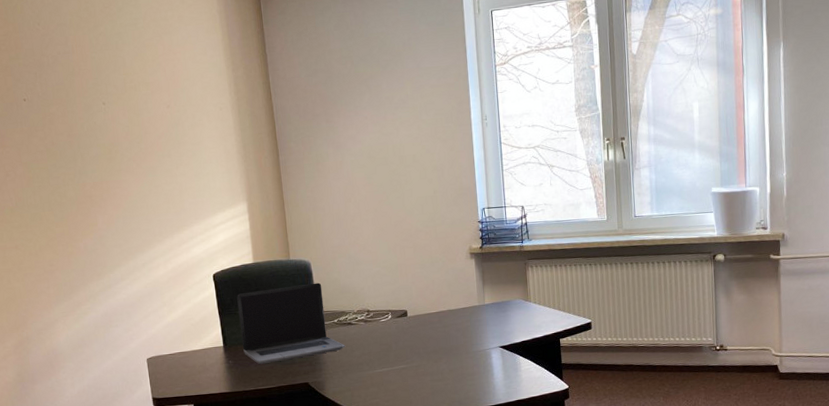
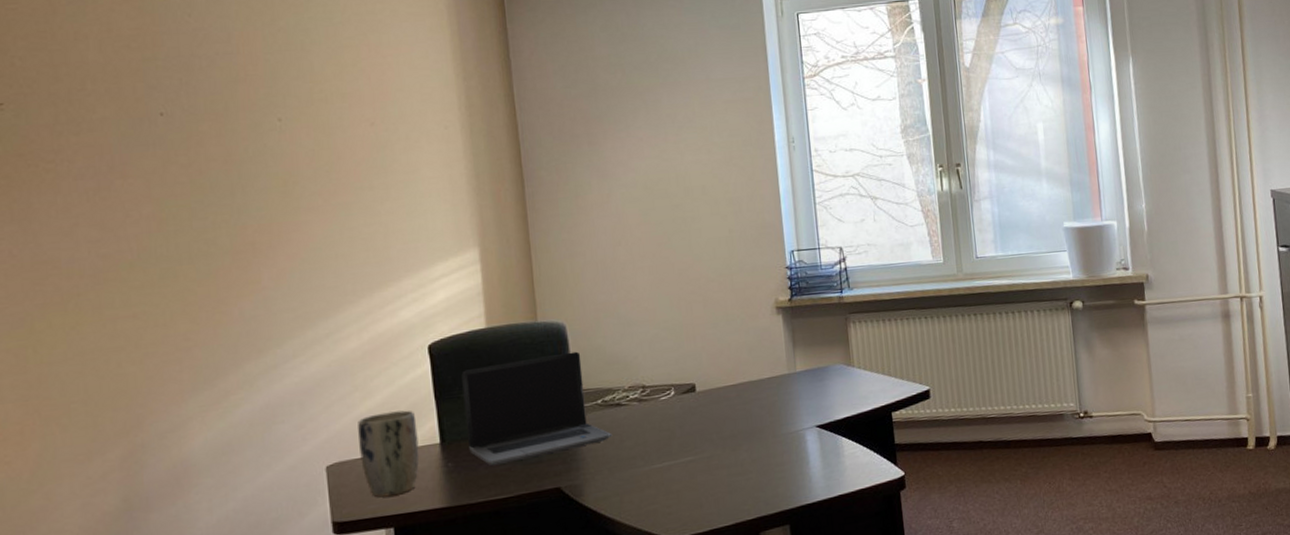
plant pot: none [166,321,209,383] -> present [358,410,419,498]

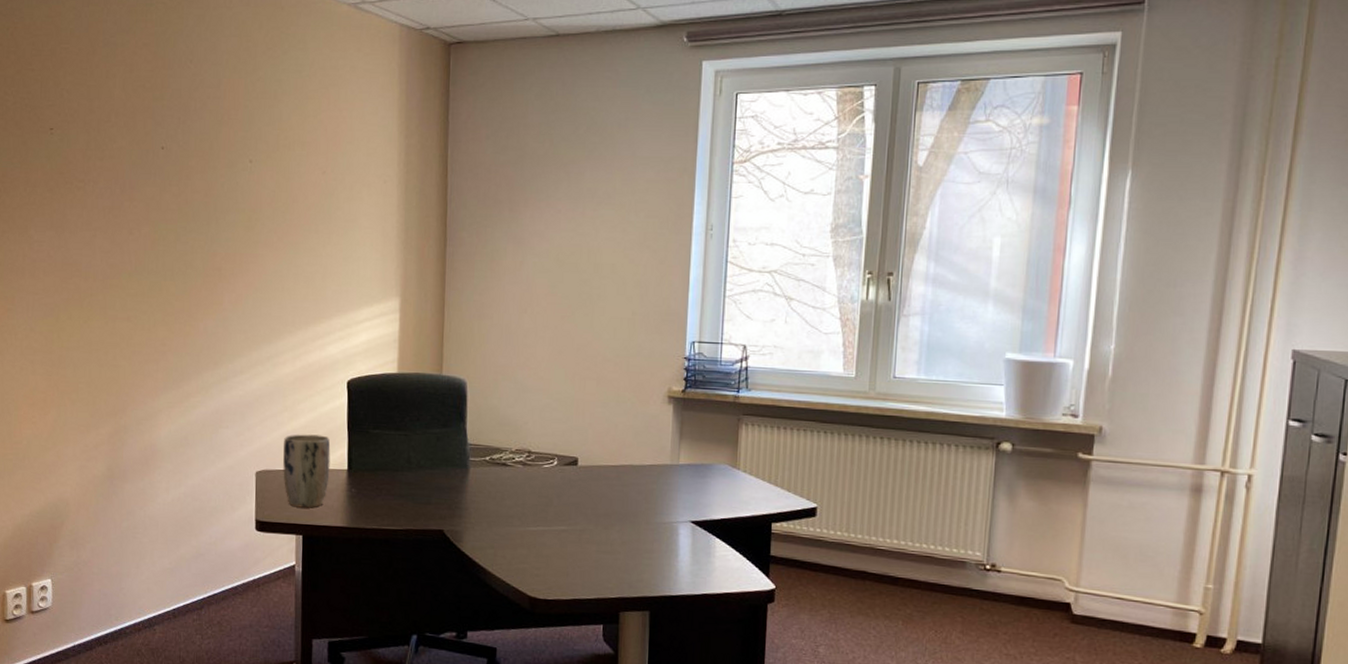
laptop computer: present [461,351,613,466] -> none [370,407,495,499]

